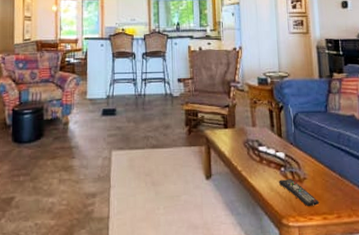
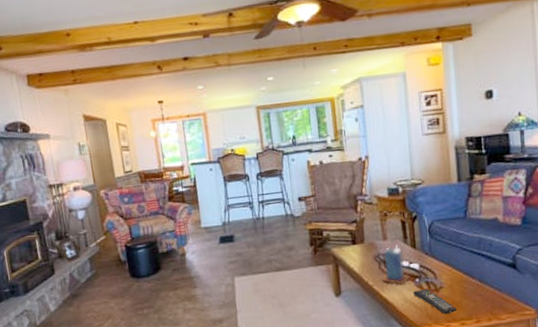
candle: none [250,132,276,172] -> present [382,244,410,285]

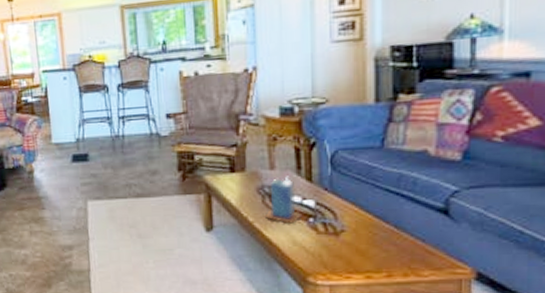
remote control: present [413,289,458,314] -> none [305,231,362,263]

